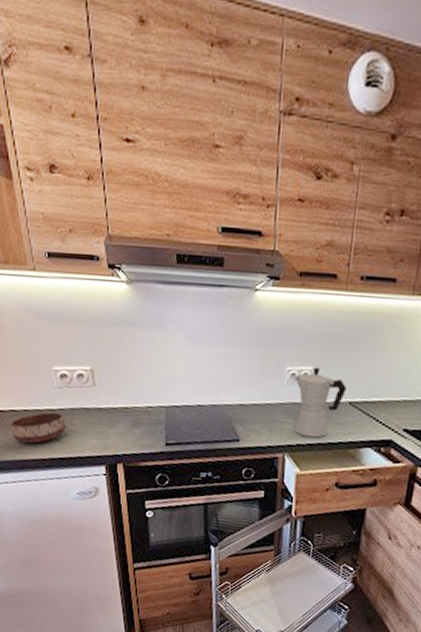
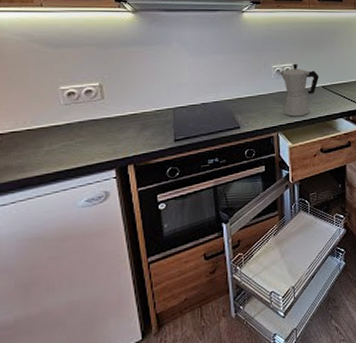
bowl: present [10,412,66,443] -> none [10,127,73,161]

